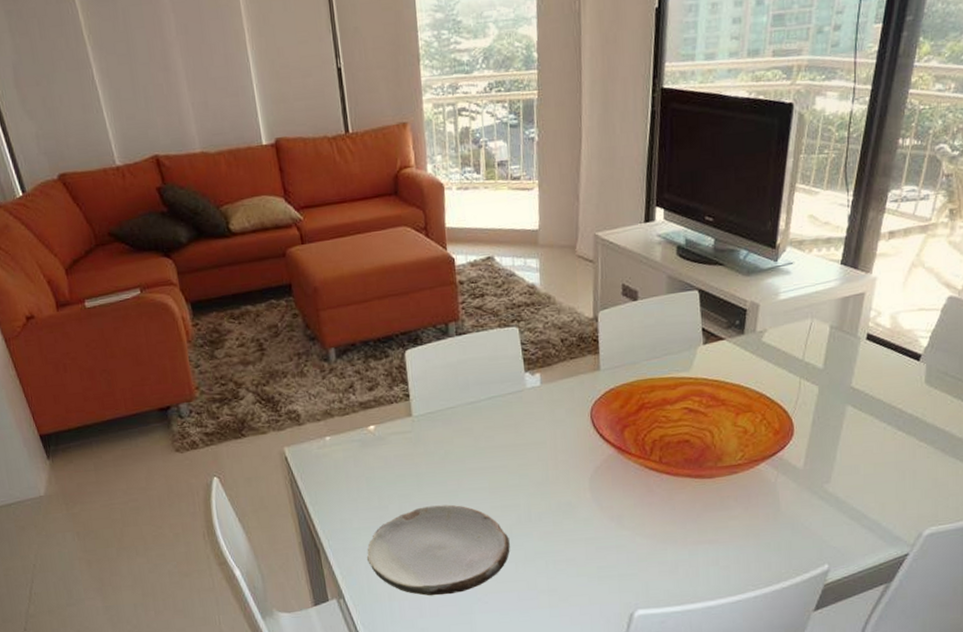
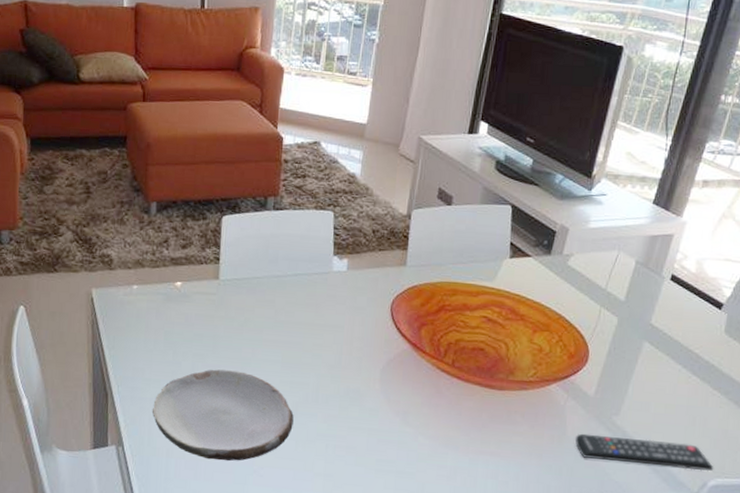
remote control: none [790,498,928,530] -> present [575,433,714,472]

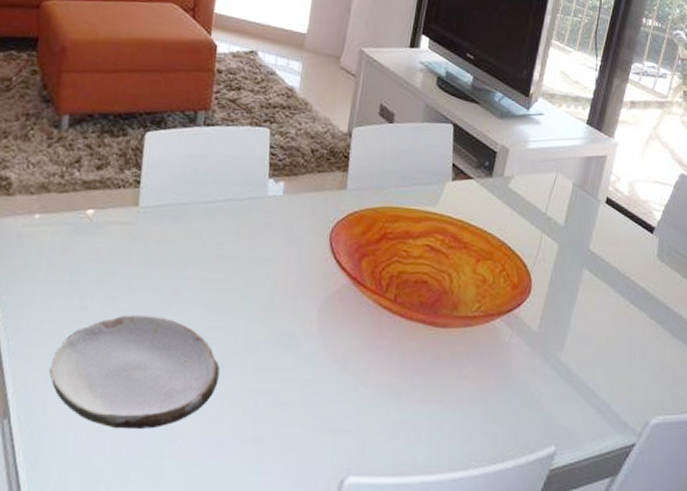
remote control: present [575,433,714,472] -> none [521,373,655,409]

